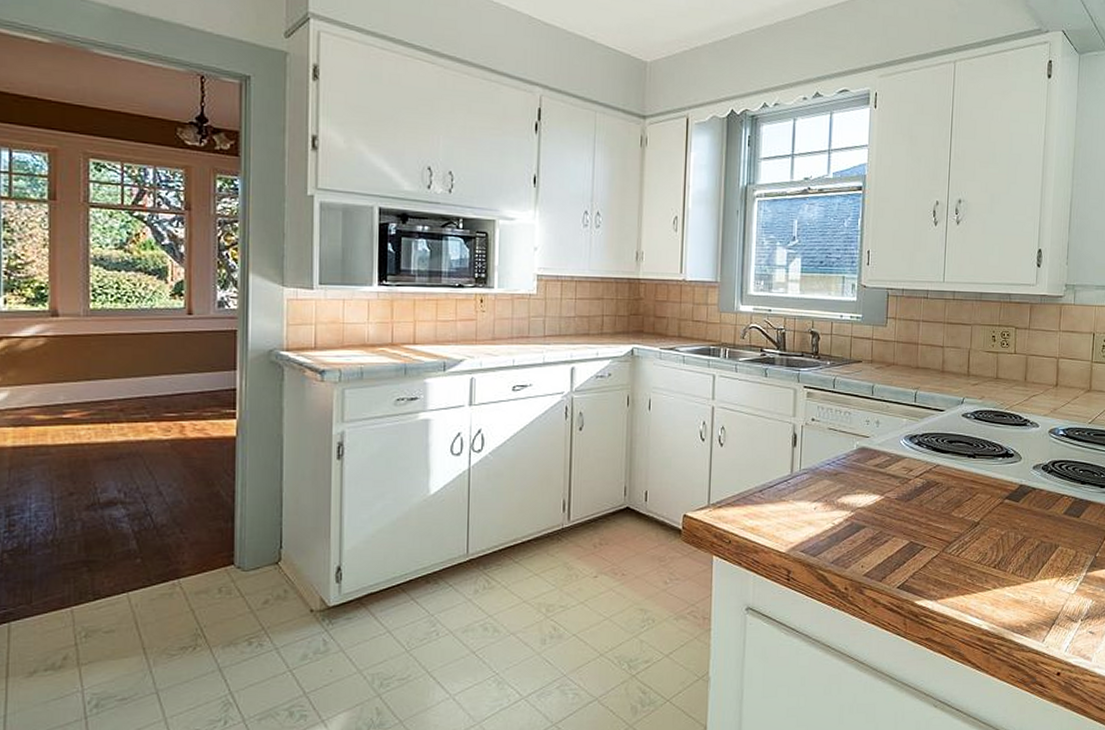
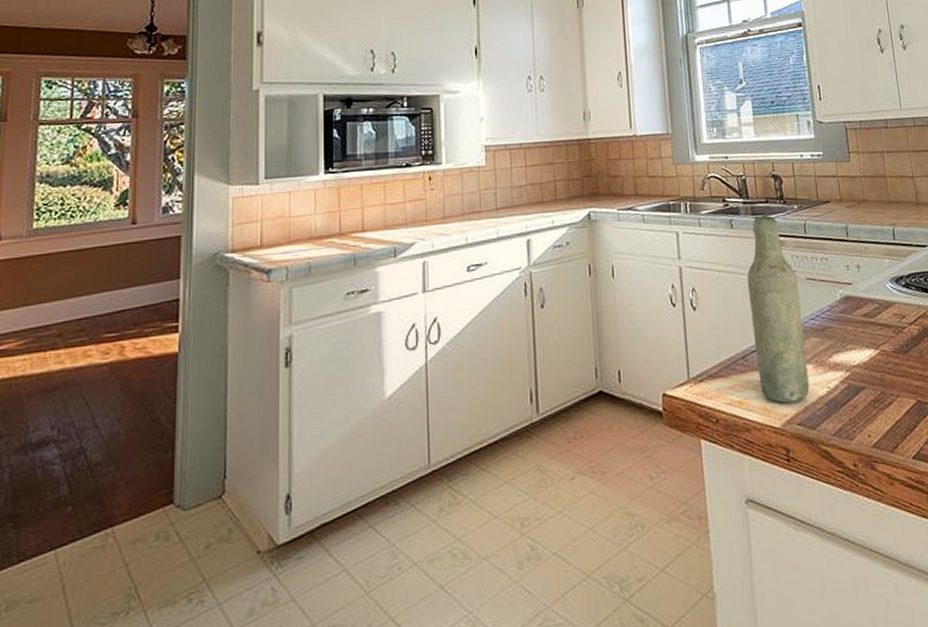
bottle: none [772,367,820,533] -> present [747,215,810,404]

